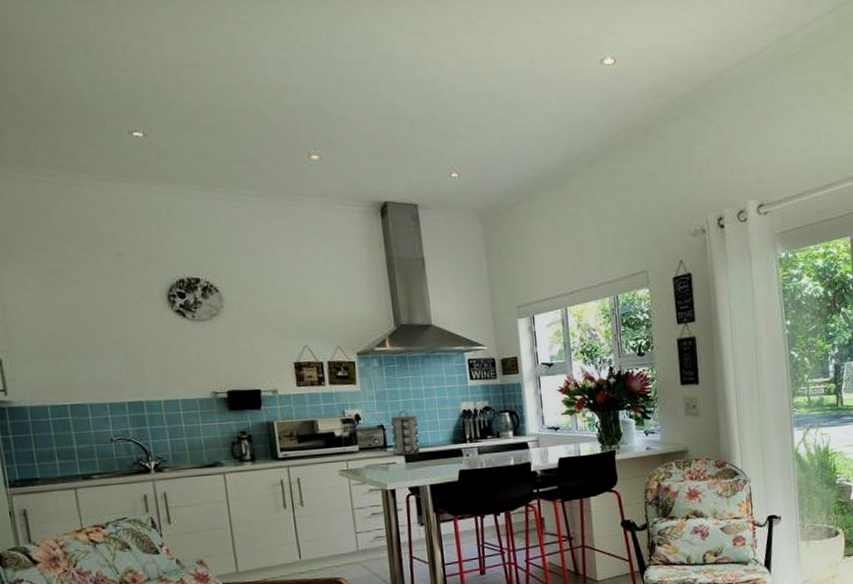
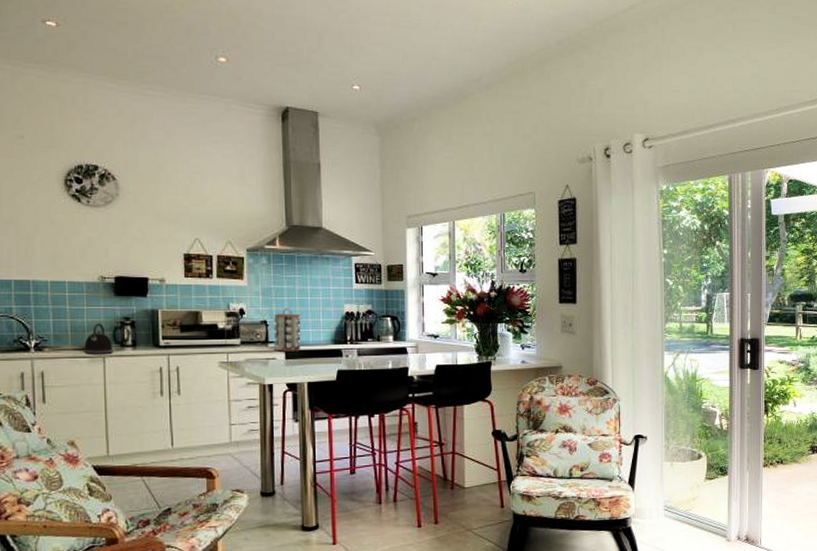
kettle: none [203,439,233,473] -> present [84,323,113,355]

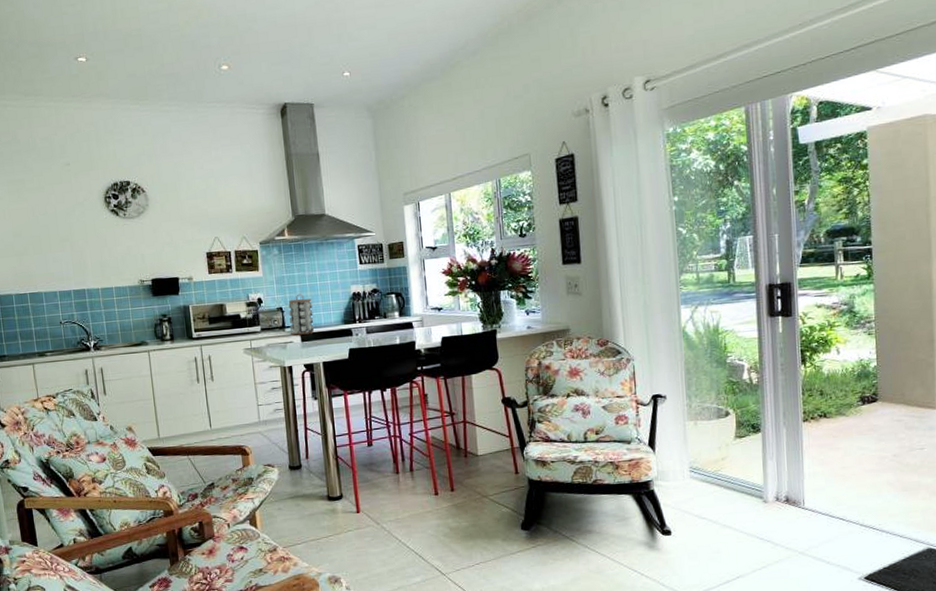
kettle: present [84,323,113,355] -> none [132,321,156,351]

